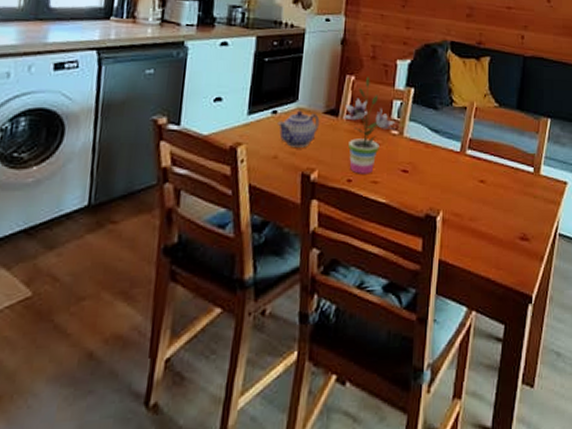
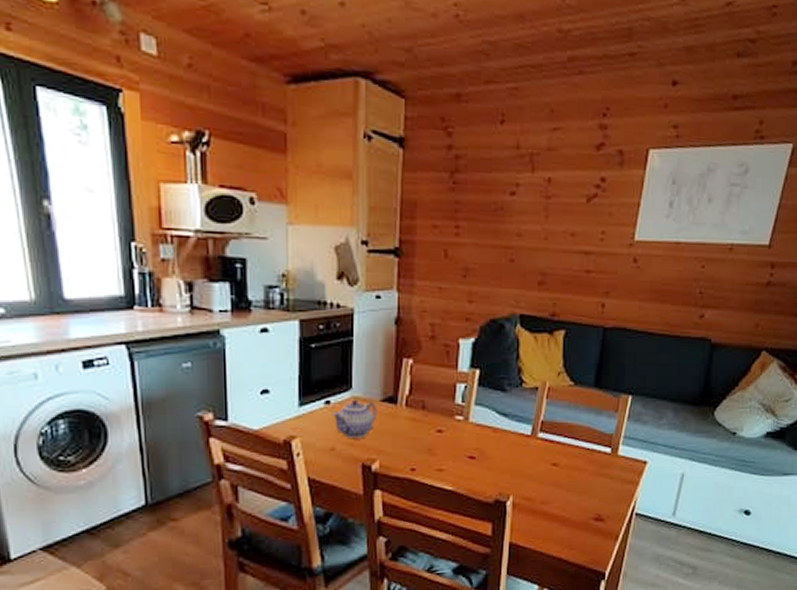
potted plant: present [343,77,396,174] -> none [402,360,460,463]

